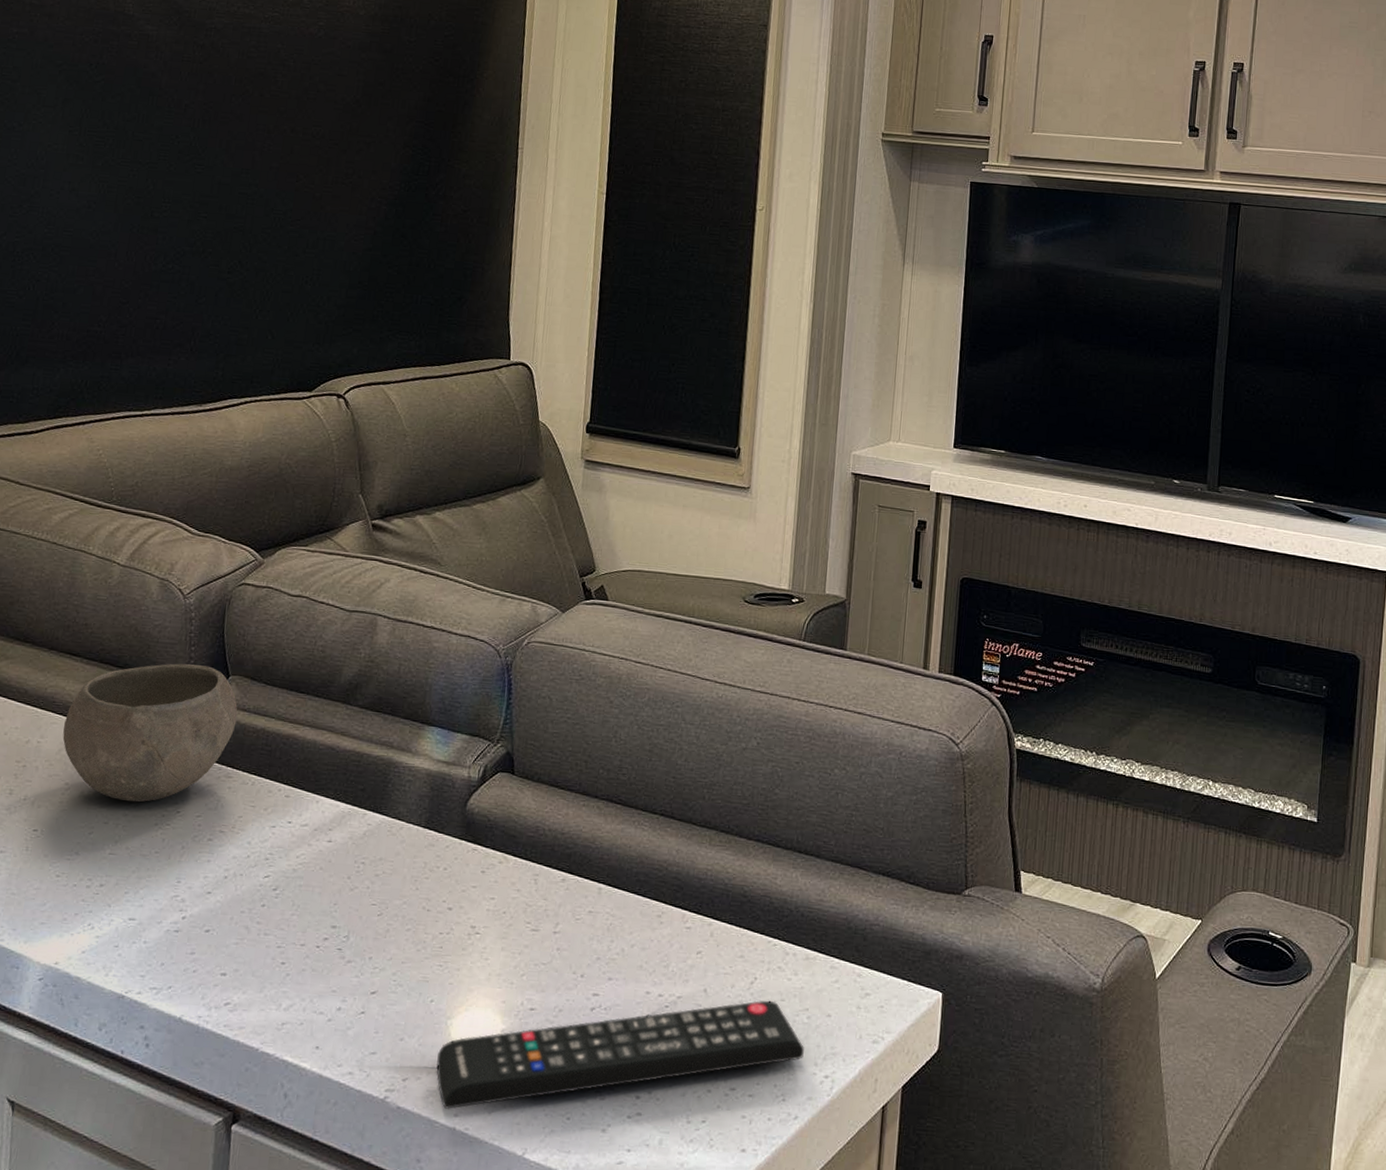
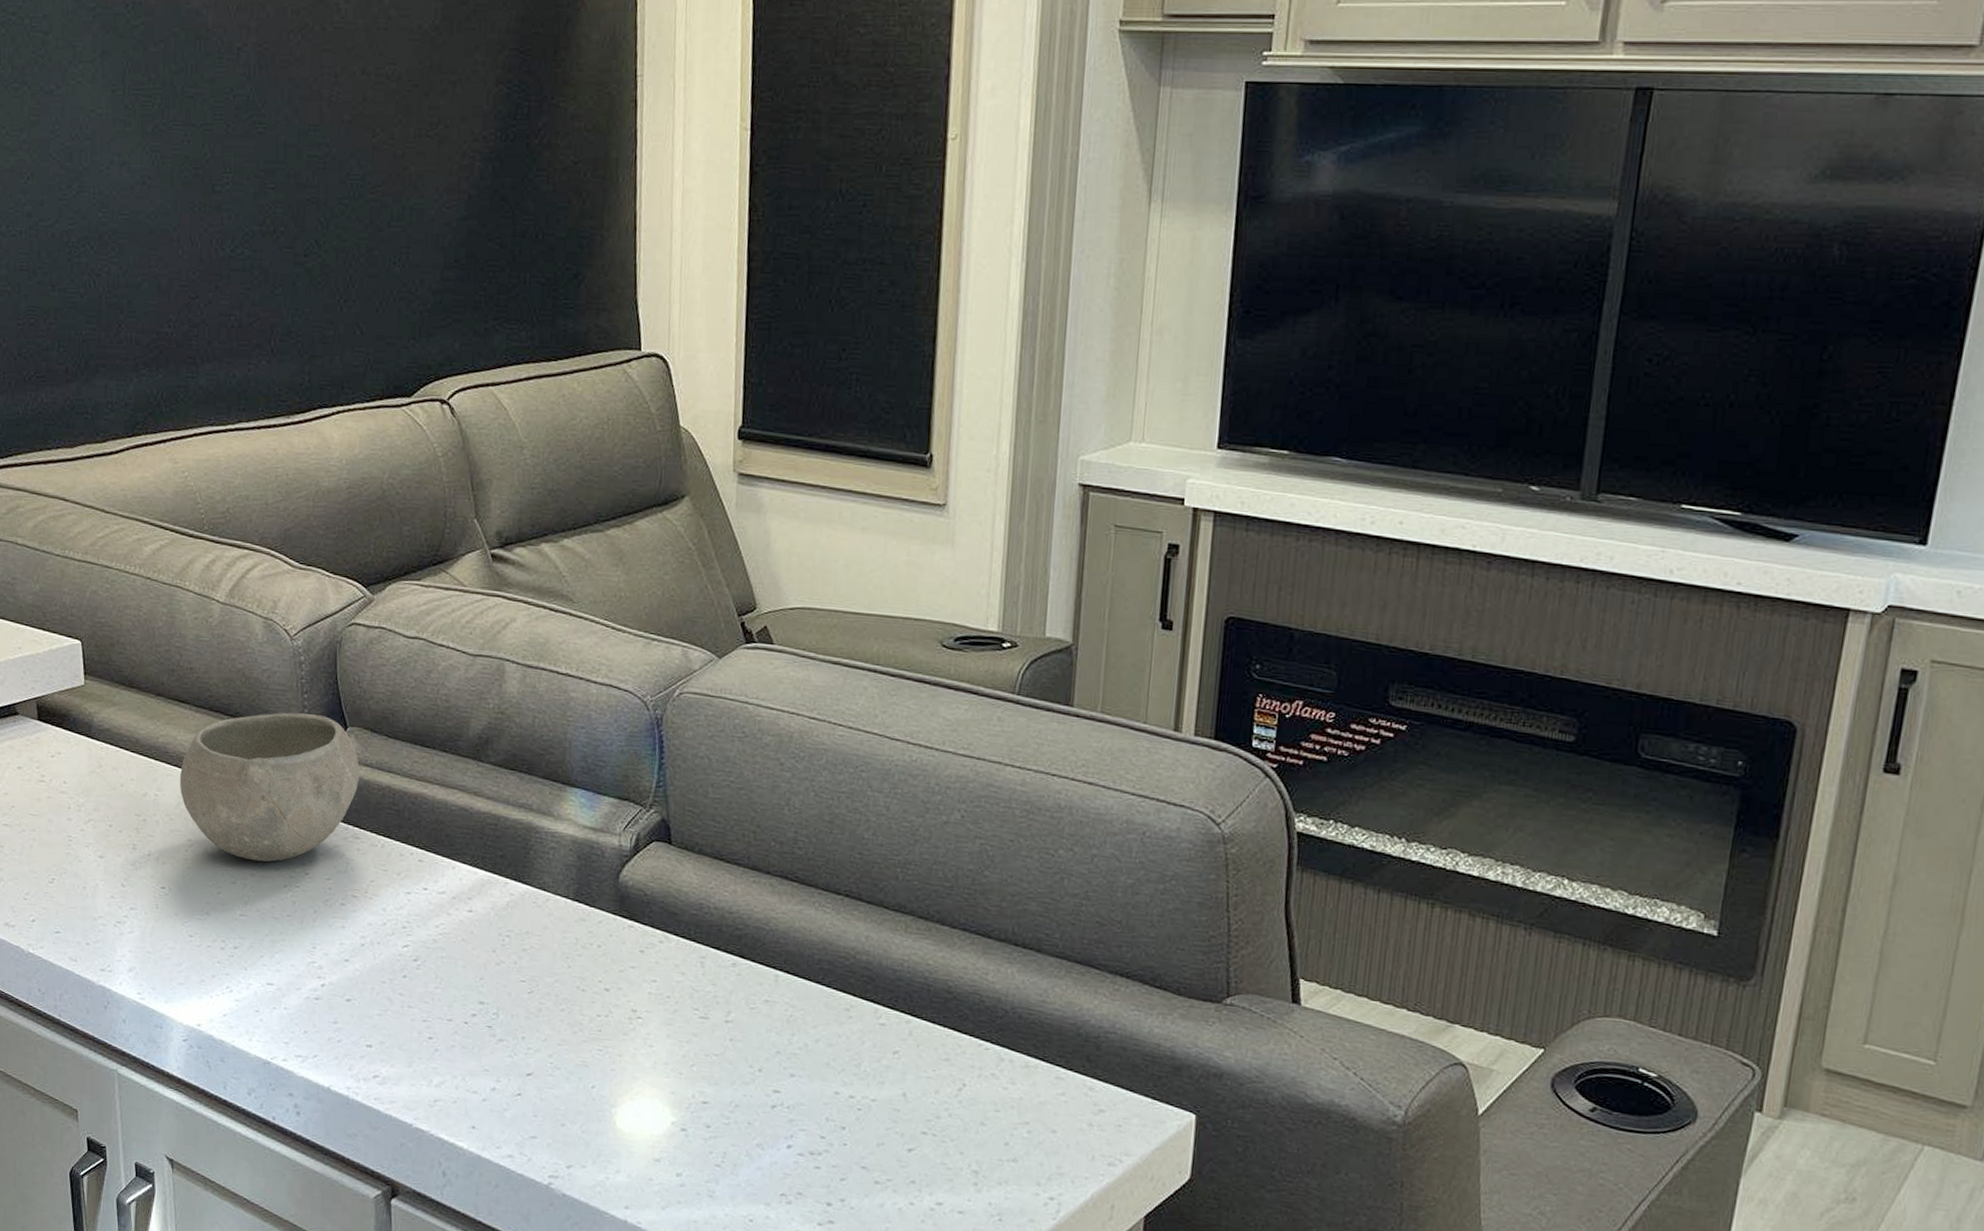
remote control: present [436,1000,804,1109] -> none [602,1109,1024,1201]

